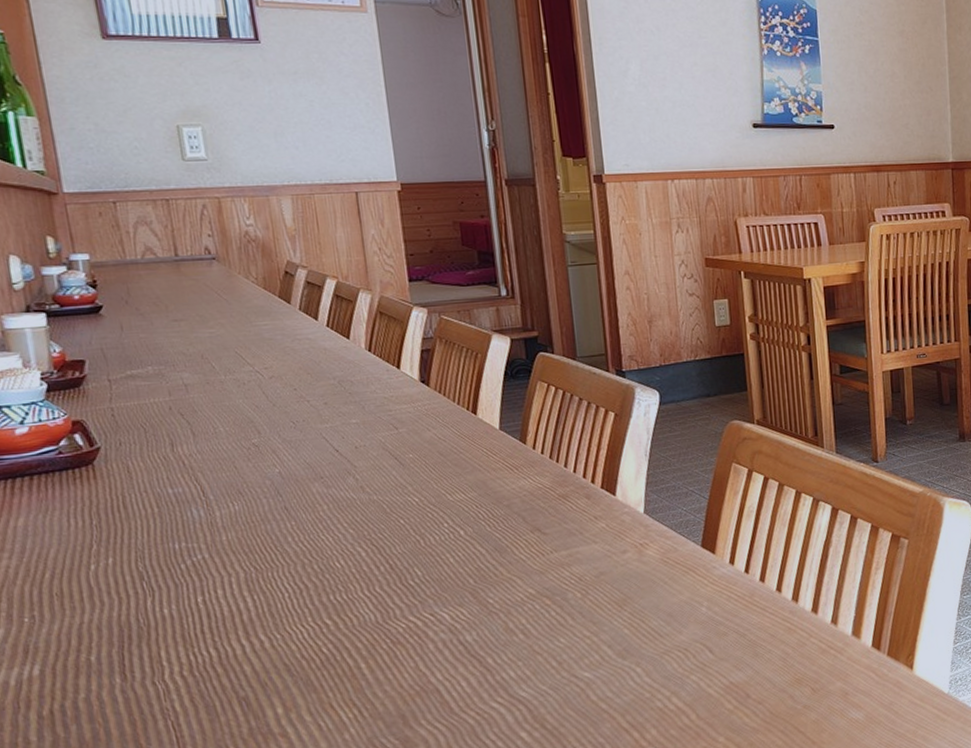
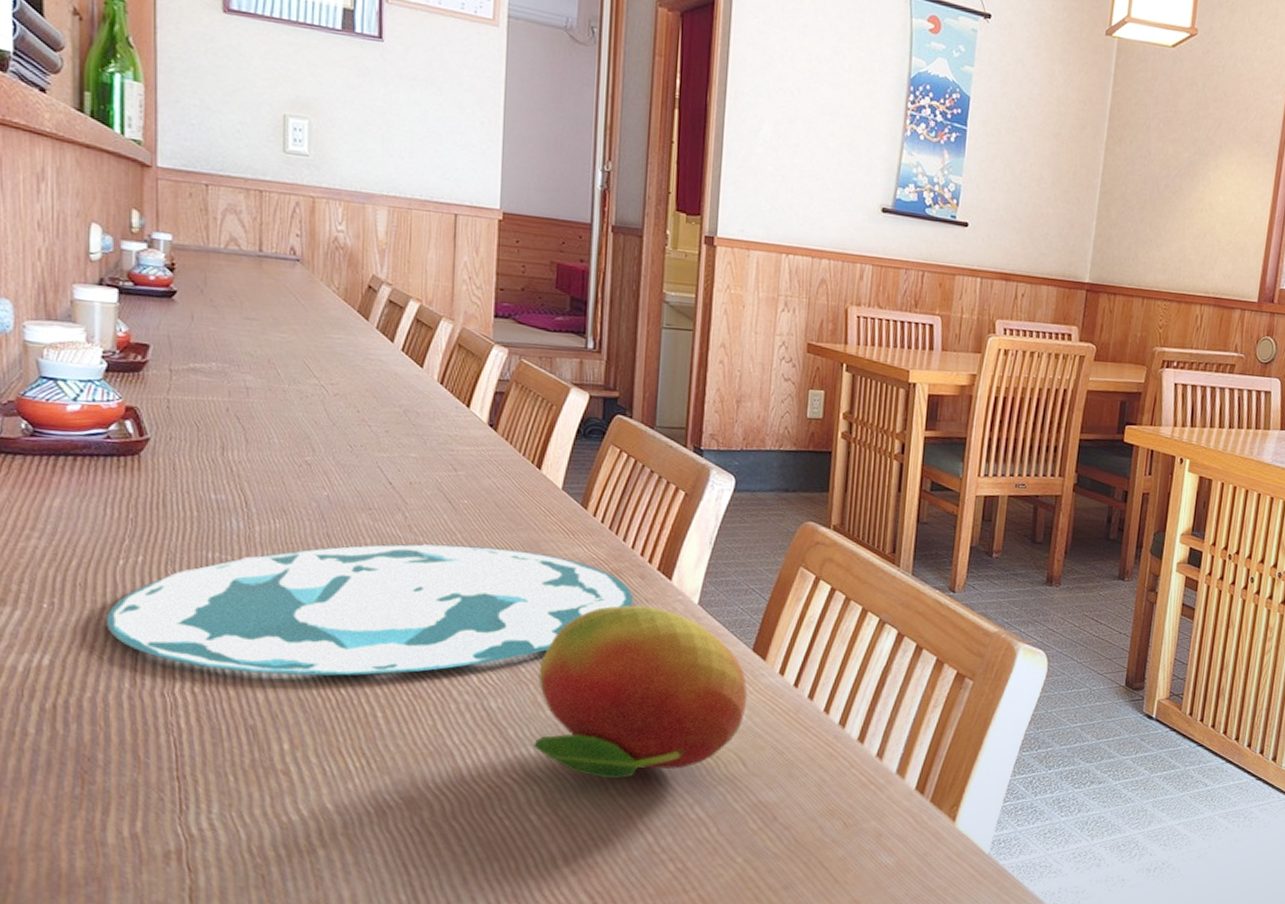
plate: none [87,491,583,652] -> present [106,544,633,676]
fruit: none [505,522,705,688] -> present [533,605,748,779]

